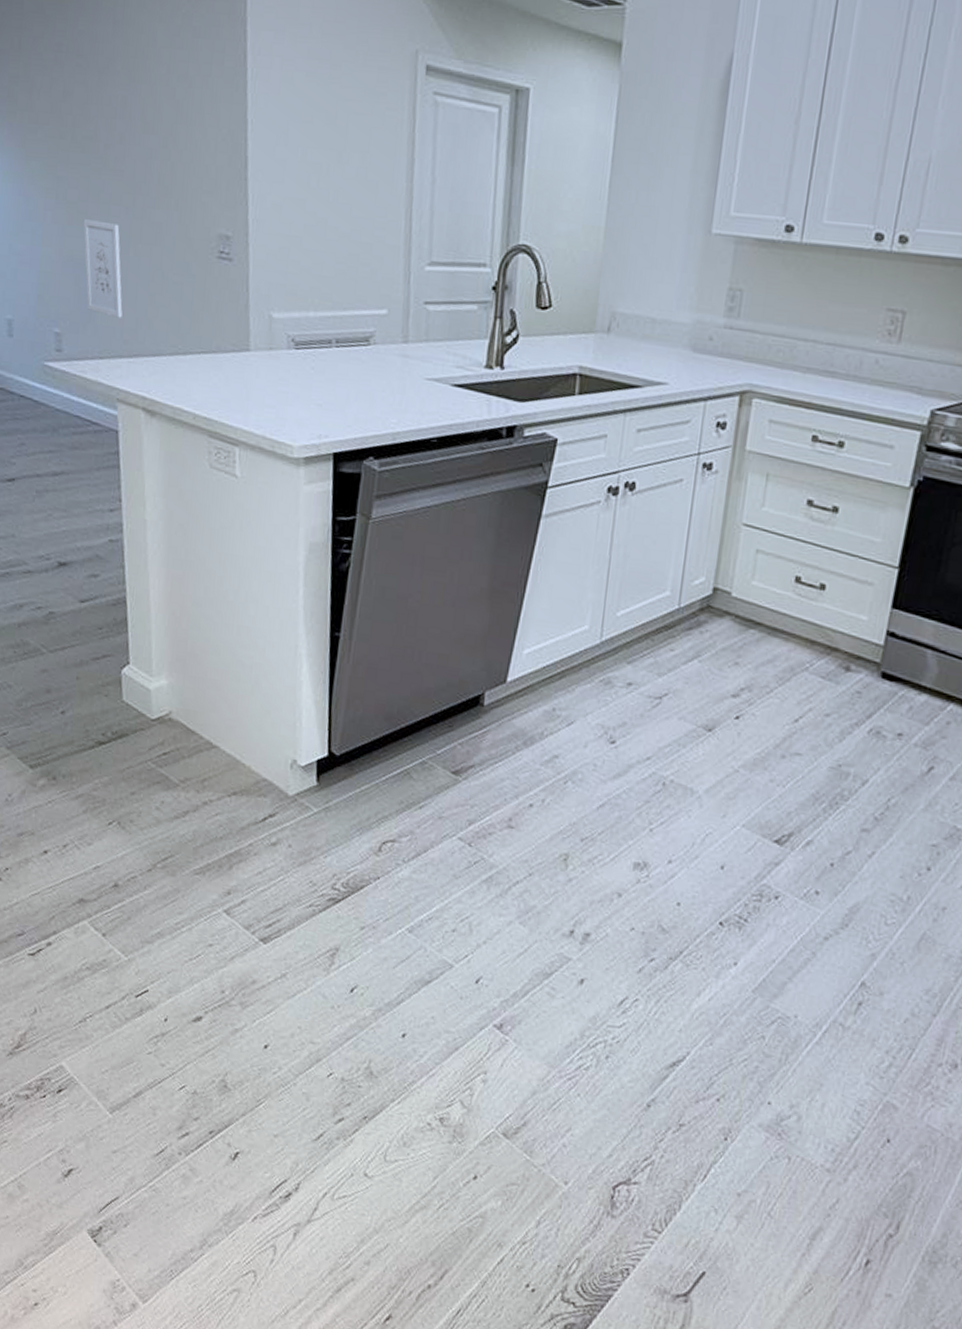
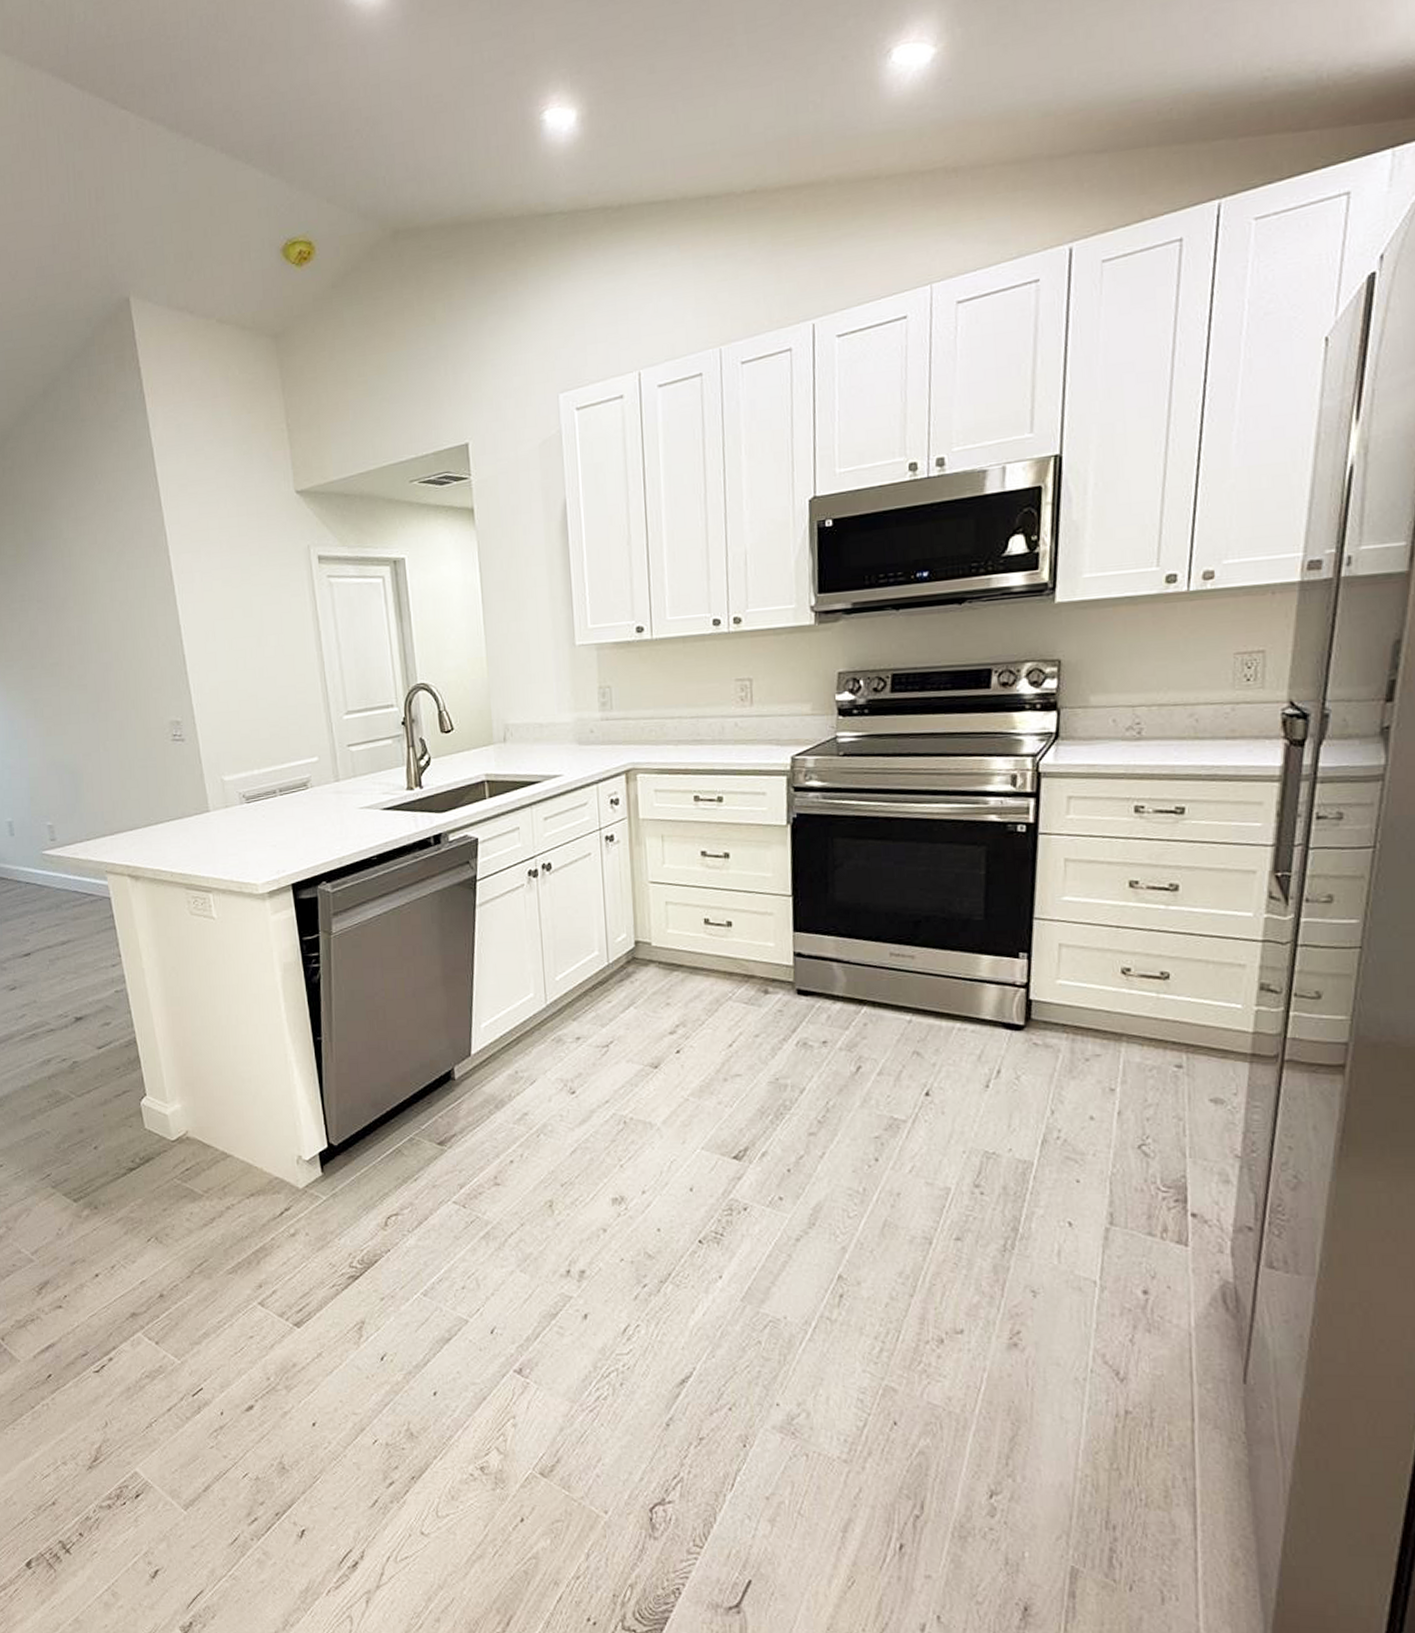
wall art: present [83,219,123,318] -> none [59,728,101,804]

